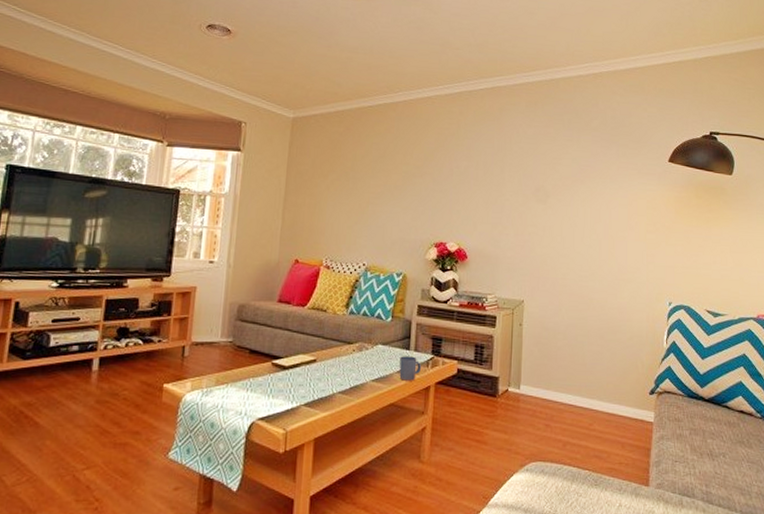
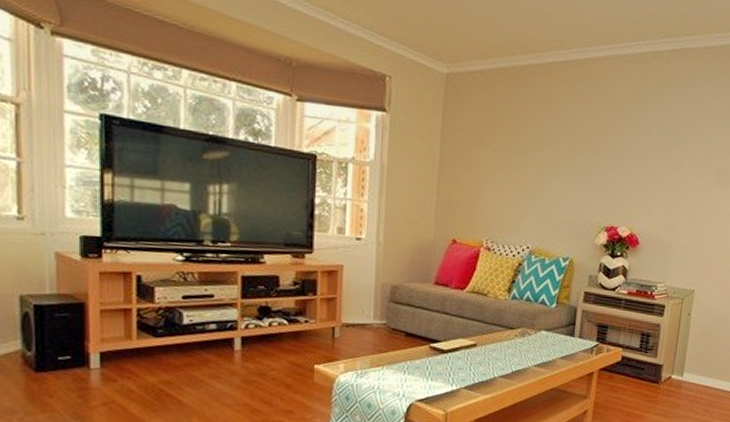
mug: present [399,356,421,381] -> none [562,342,585,367]

